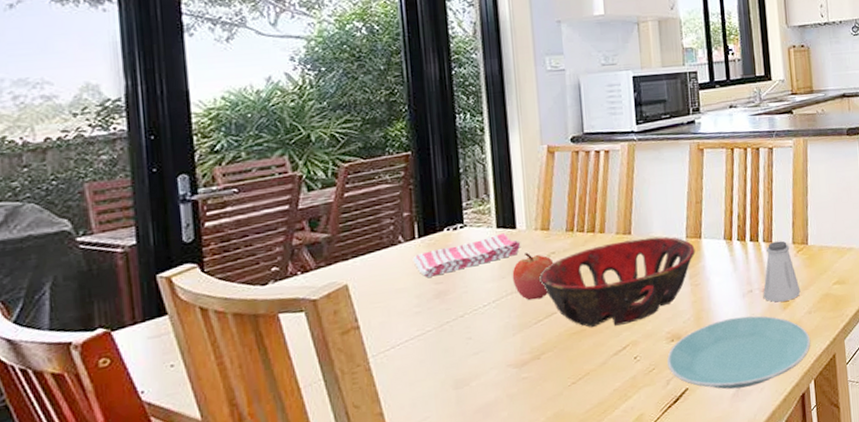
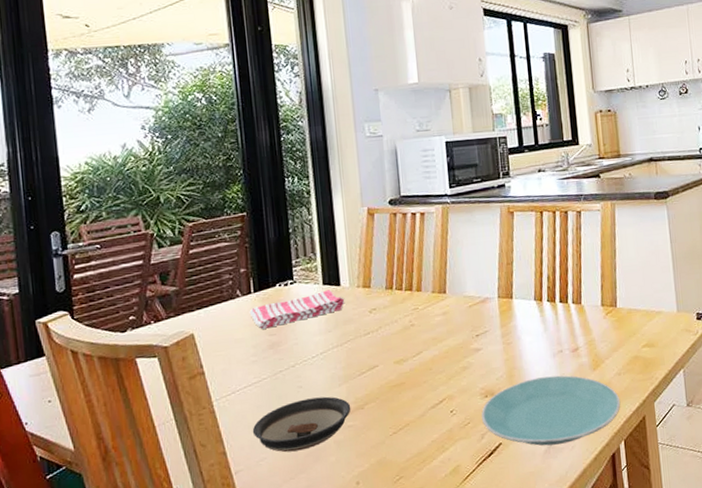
saucer: none [414,347,526,410] -> present [252,396,351,453]
apple: present [512,252,554,301] -> none [337,308,375,354]
decorative bowl: present [538,237,696,328] -> none [361,296,507,382]
saltshaker: present [763,241,801,303] -> none [573,303,610,363]

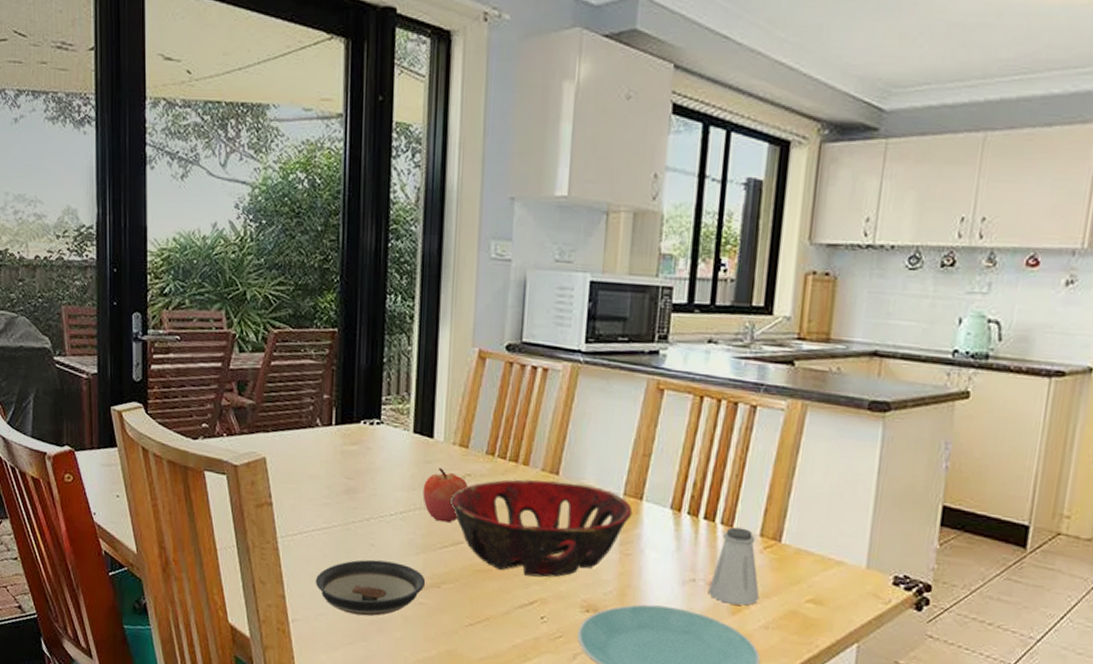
dish towel: present [249,289,345,329] -> none [327,439,436,470]
apple: none [337,308,375,354] -> present [422,468,468,523]
decorative bowl: none [361,296,507,382] -> present [449,479,633,578]
saltshaker: none [573,303,610,363] -> present [708,527,760,606]

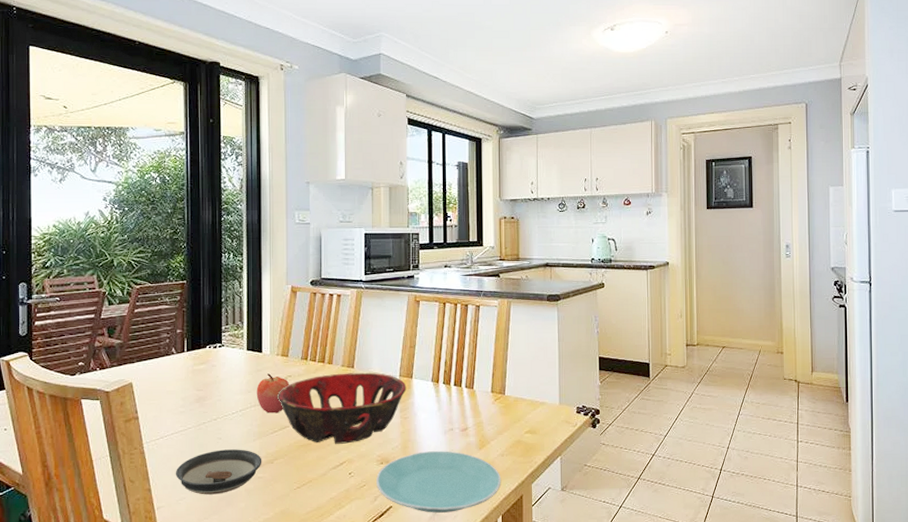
saltshaker: present [708,527,760,606] -> none [462,388,496,442]

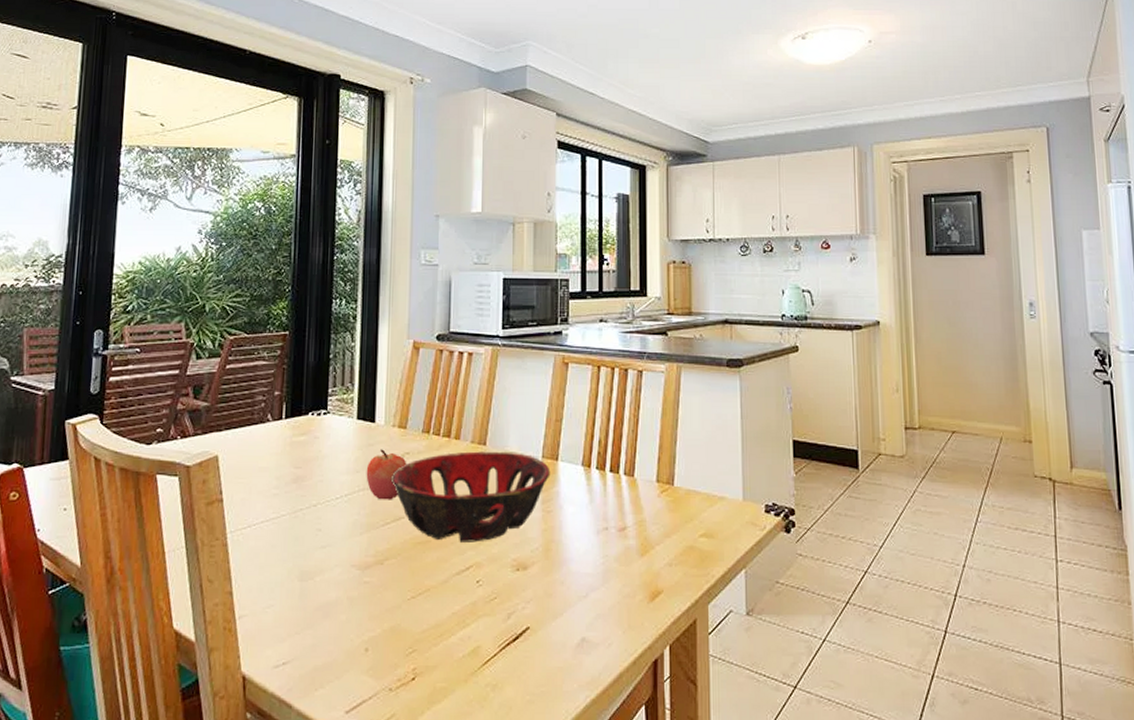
saucer: present [175,449,262,495] -> none [263,544,370,602]
plate: present [376,451,502,513] -> none [511,556,669,639]

